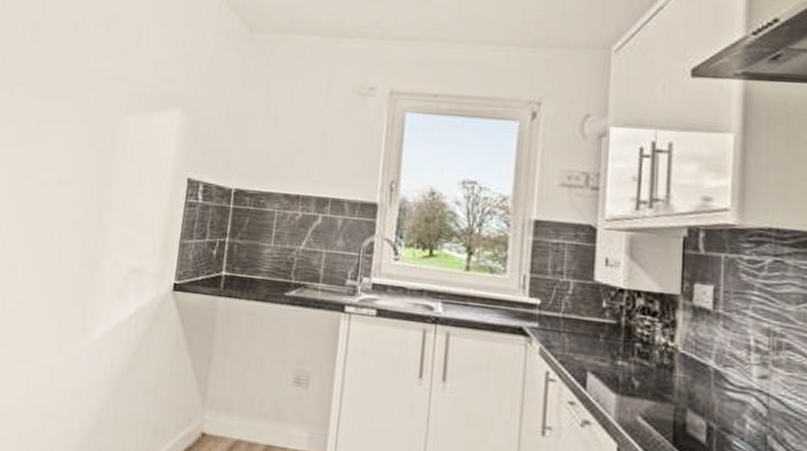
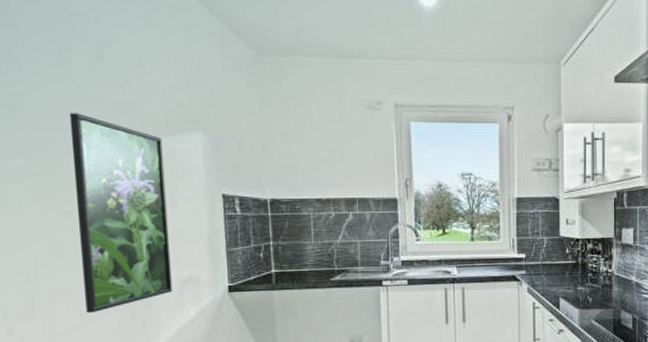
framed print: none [36,83,143,292] -> present [69,113,173,314]

